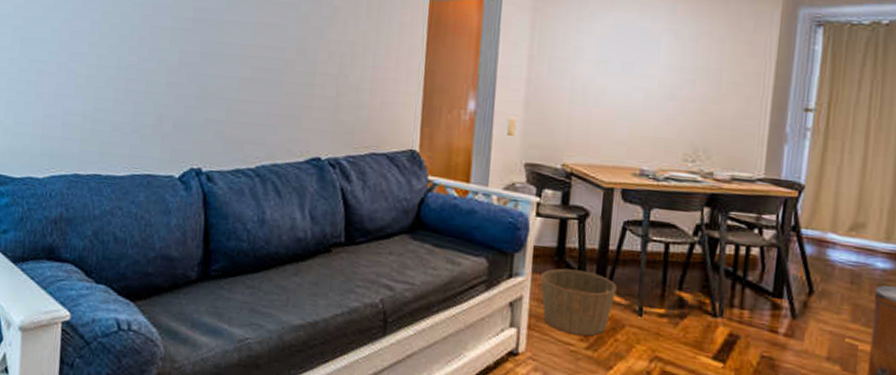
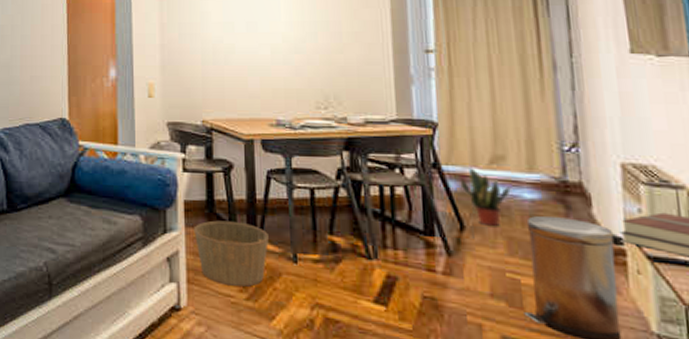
potted plant: none [817,232,865,294] -> present [461,166,511,227]

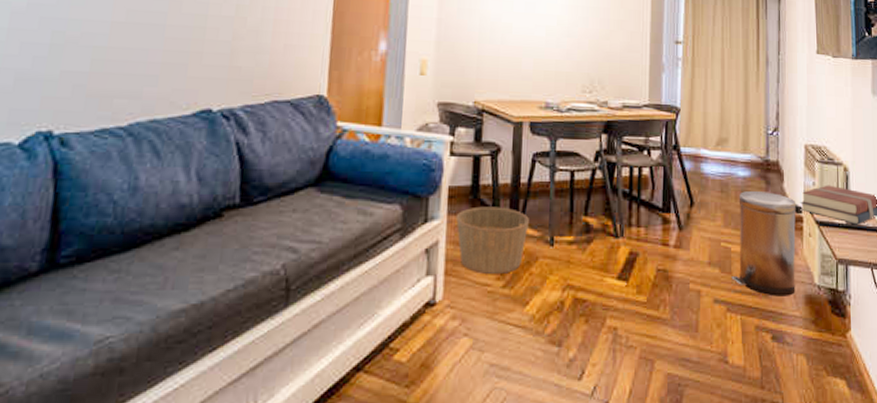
potted plant: present [461,166,511,227] -> none [694,148,730,202]

